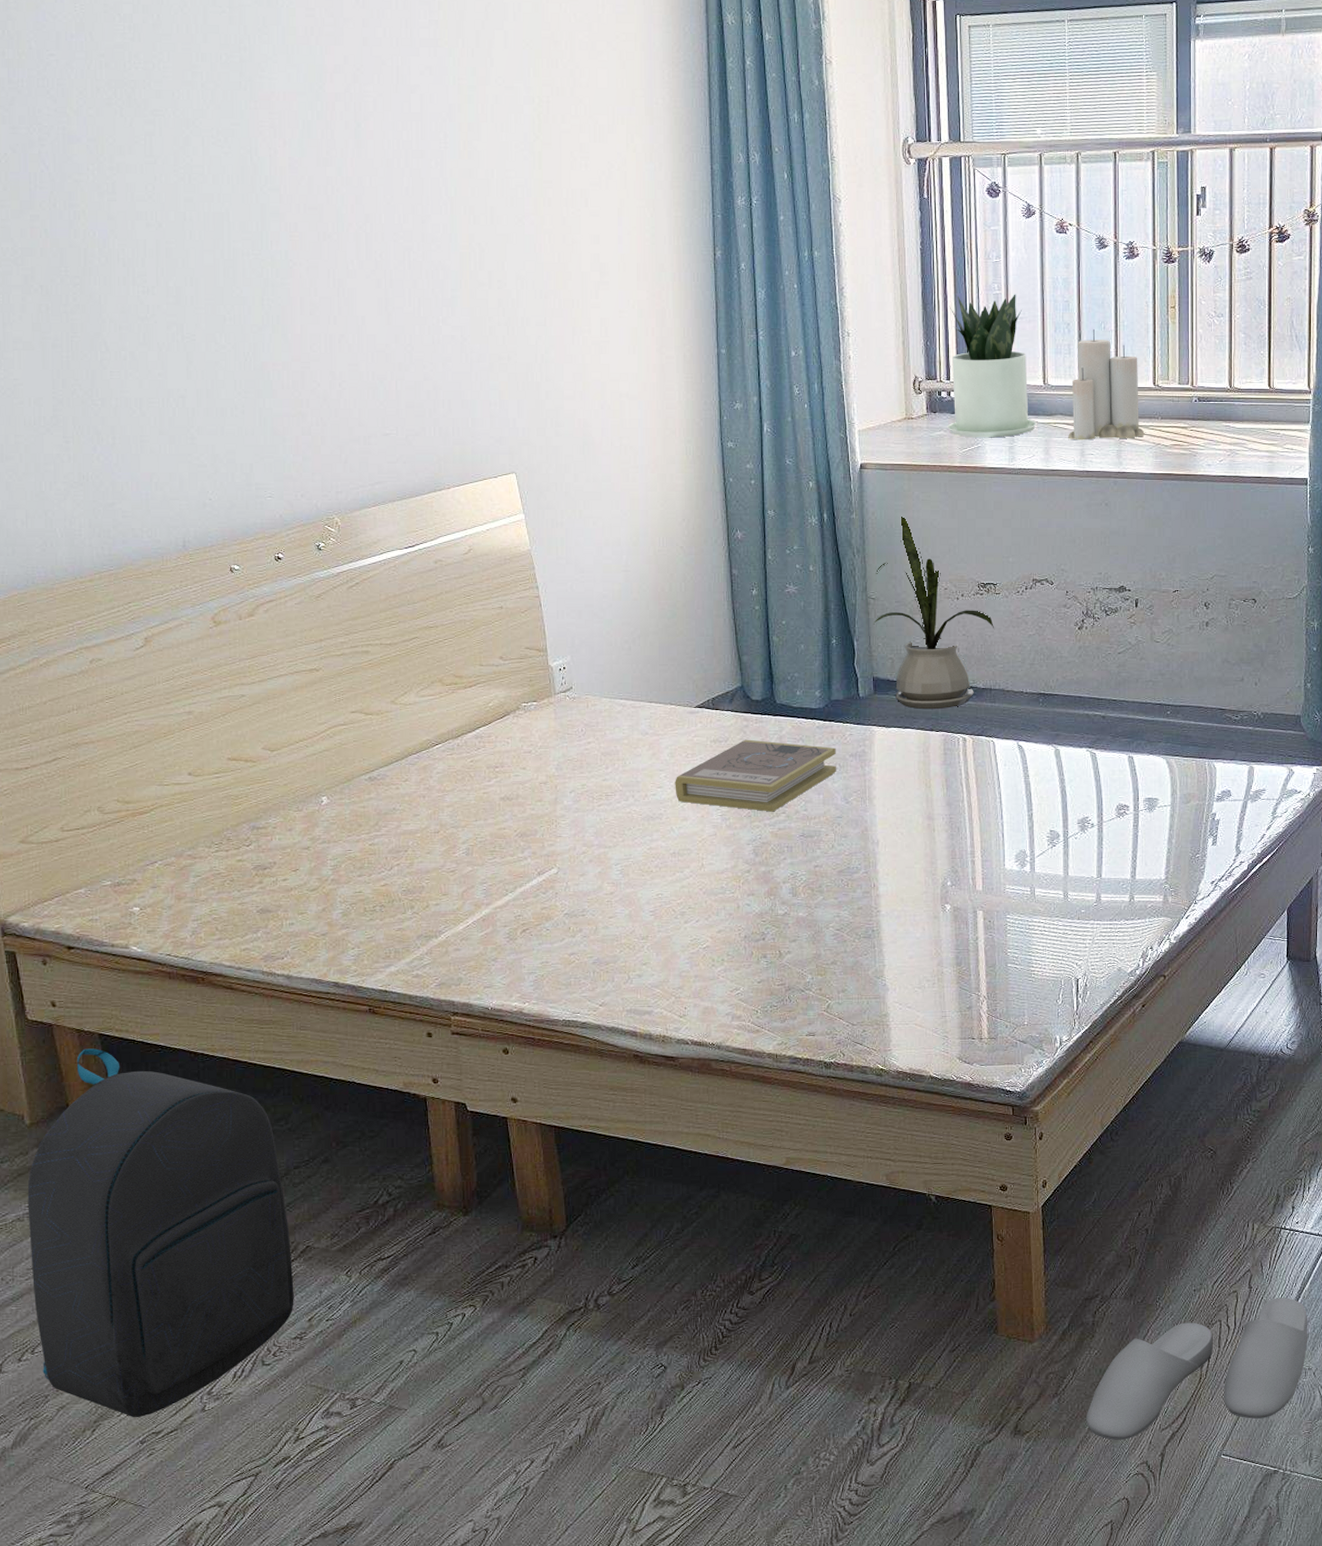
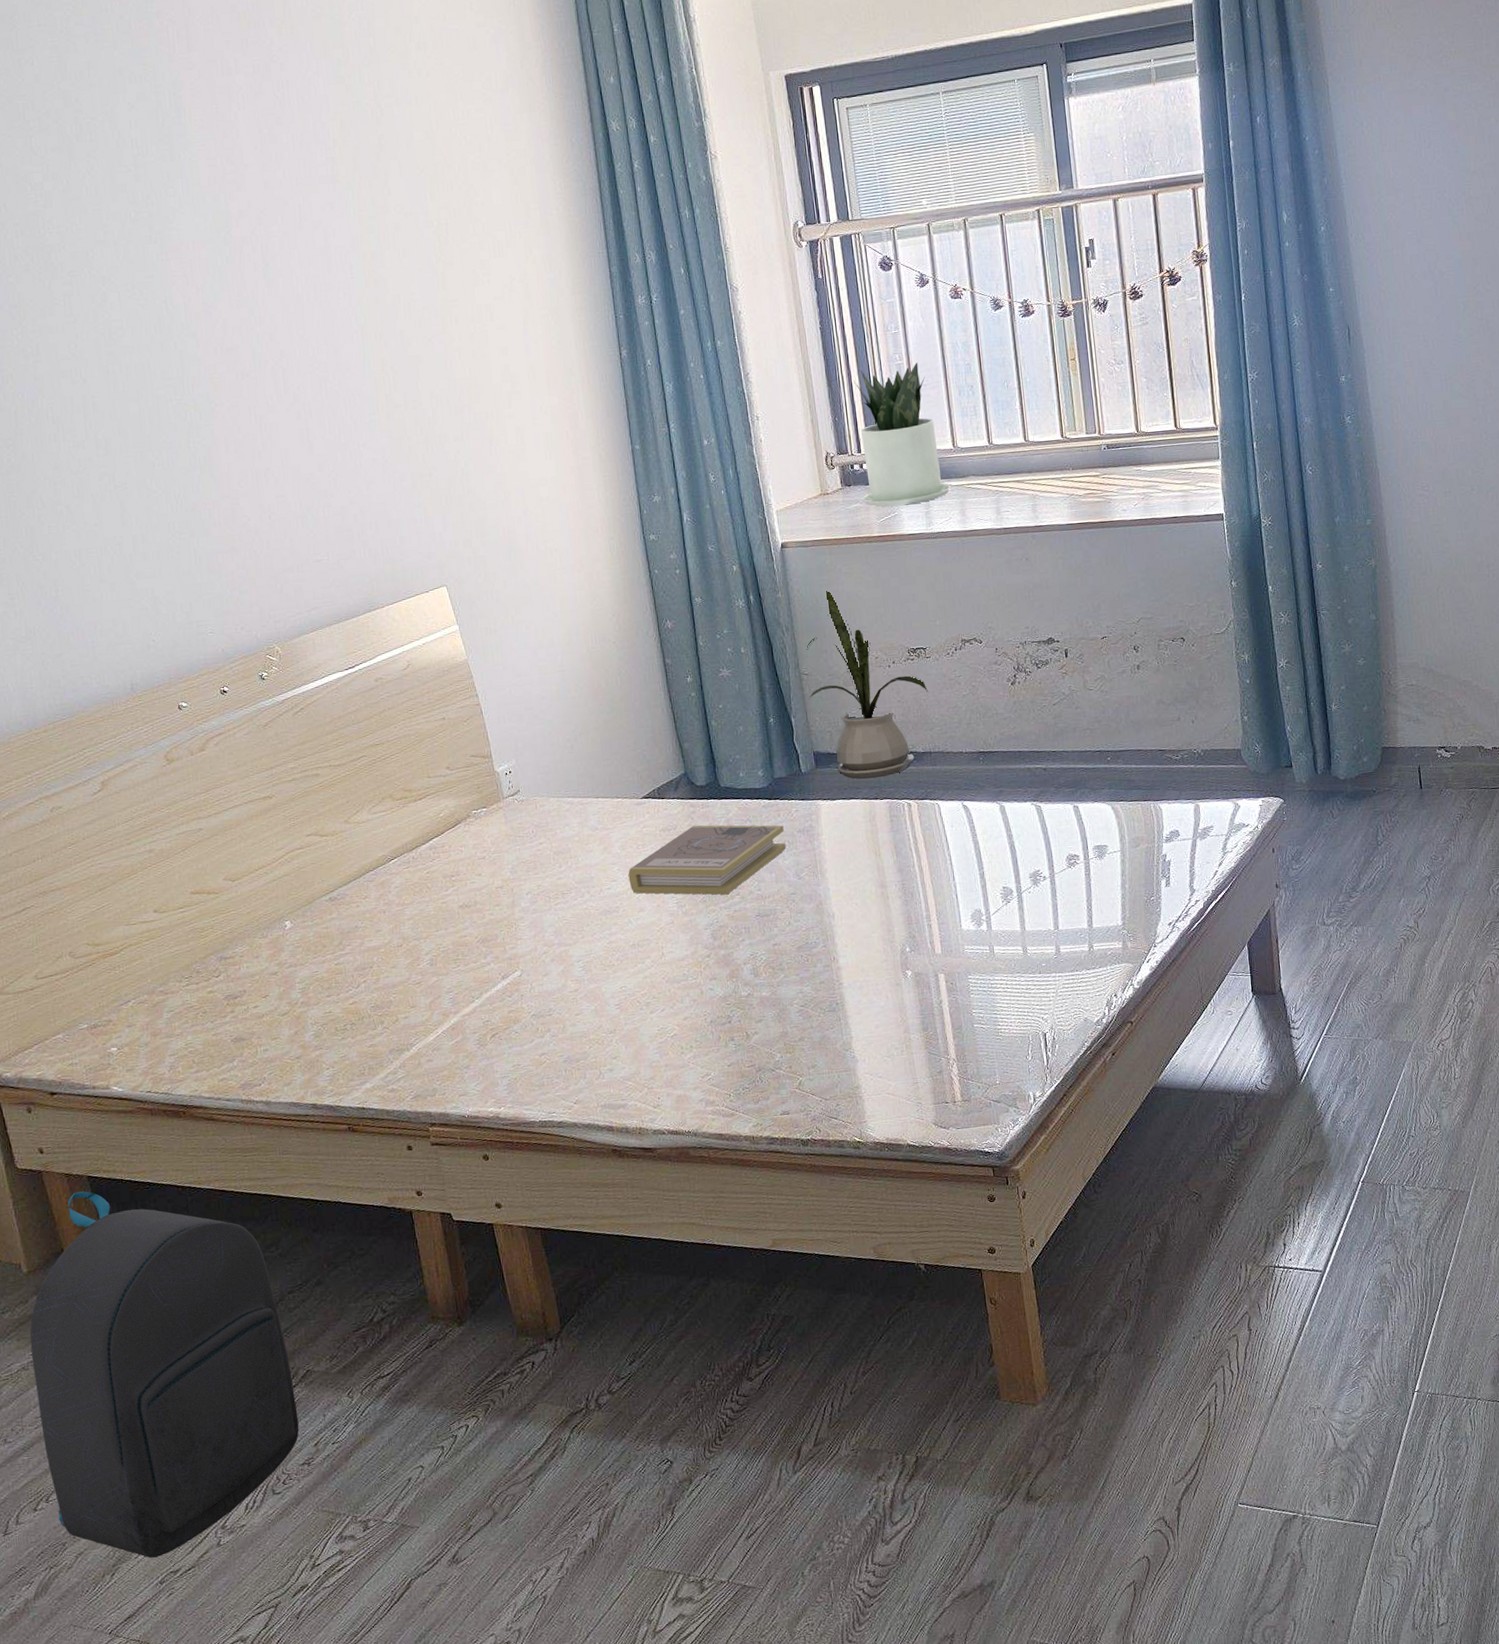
candle: present [1068,329,1145,441] -> none [981,389,1058,499]
slippers: present [1086,1297,1308,1441] -> none [1097,1337,1314,1499]

